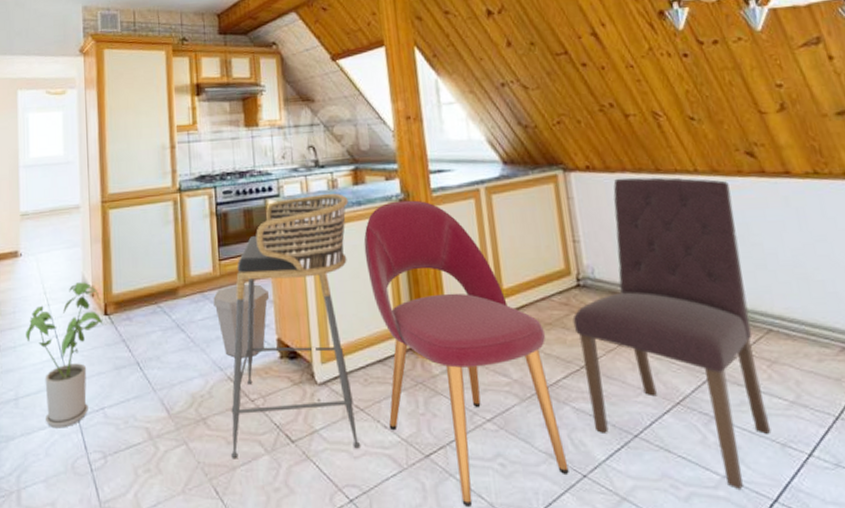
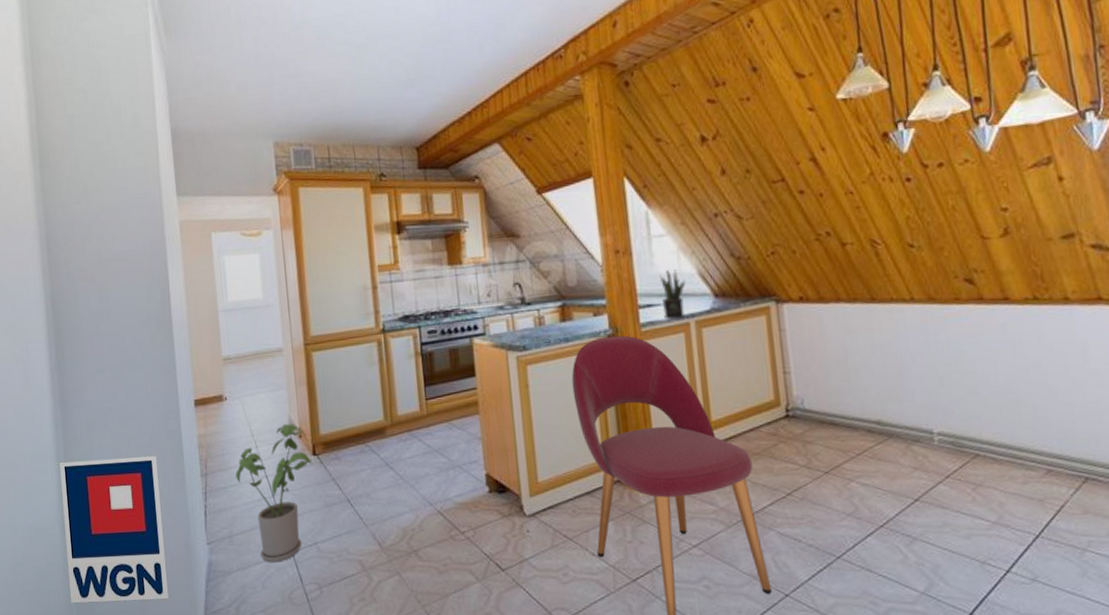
trash can: present [213,284,269,358] -> none [421,422,477,493]
bar stool: present [231,193,360,458] -> none [442,330,569,586]
potted plant: none [450,136,475,186] -> present [660,269,686,320]
dining chair: present [572,177,771,491] -> none [780,306,972,605]

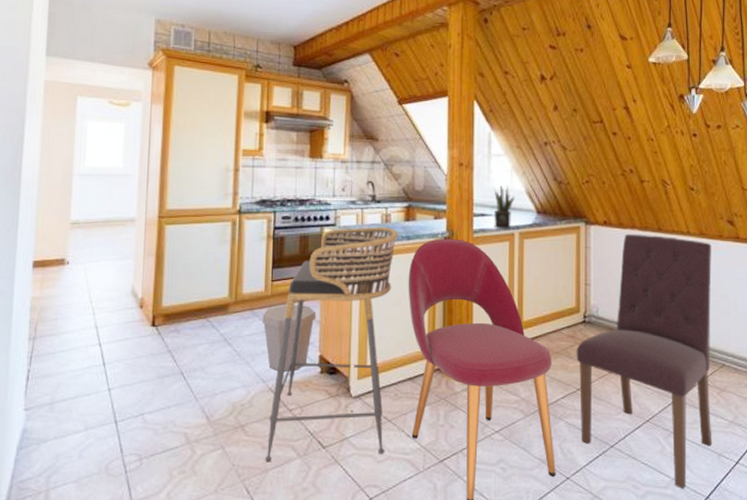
house plant: present [236,424,313,563] -> none [67,293,150,432]
trash can: none [421,422,477,493] -> present [262,305,316,372]
bar stool: none [442,330,569,586] -> present [265,226,399,461]
dining chair: none [780,306,972,605] -> present [576,234,713,490]

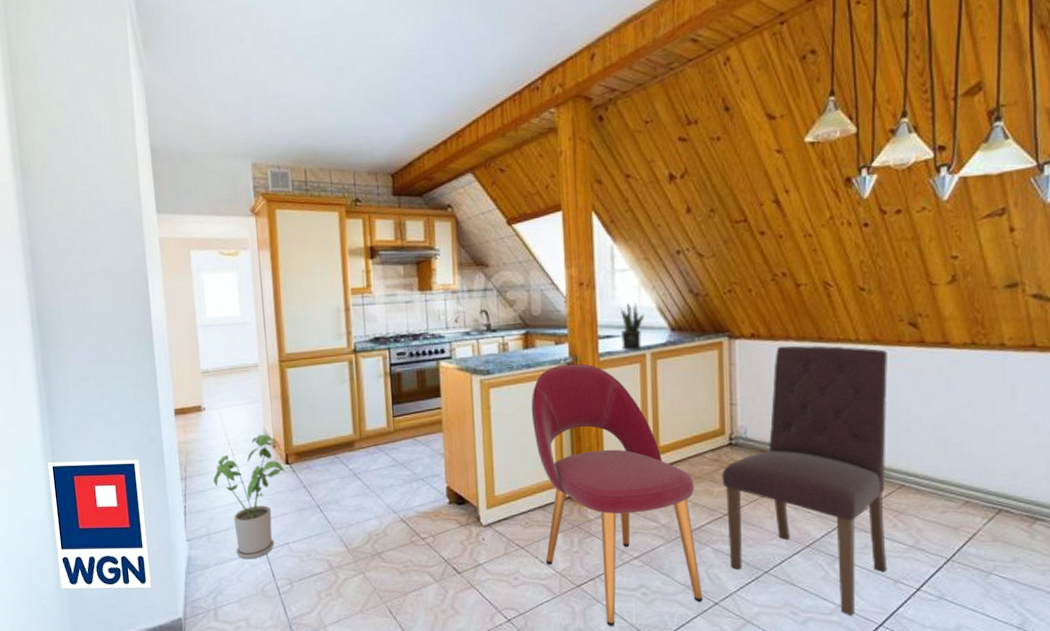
house plant: none [67,293,150,432] -> present [213,435,285,560]
trash can: present [262,305,316,372] -> none [387,439,440,503]
bar stool: present [265,226,399,461] -> none [404,356,519,585]

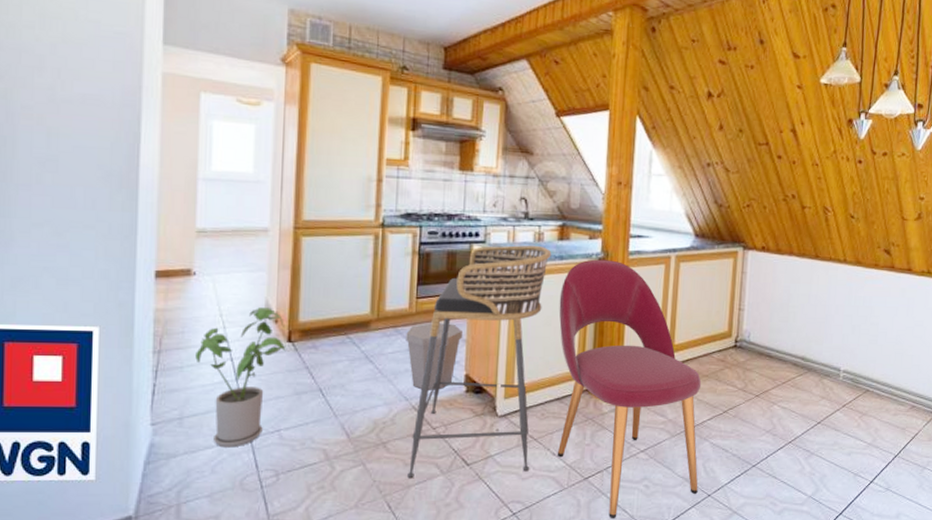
trash can: none [387,439,440,503] -> present [406,323,462,390]
bar stool: none [404,356,519,585] -> present [407,245,552,478]
potted plant: present [621,303,645,351] -> none [650,207,674,252]
dining chair: present [721,345,888,617] -> none [724,260,866,507]

